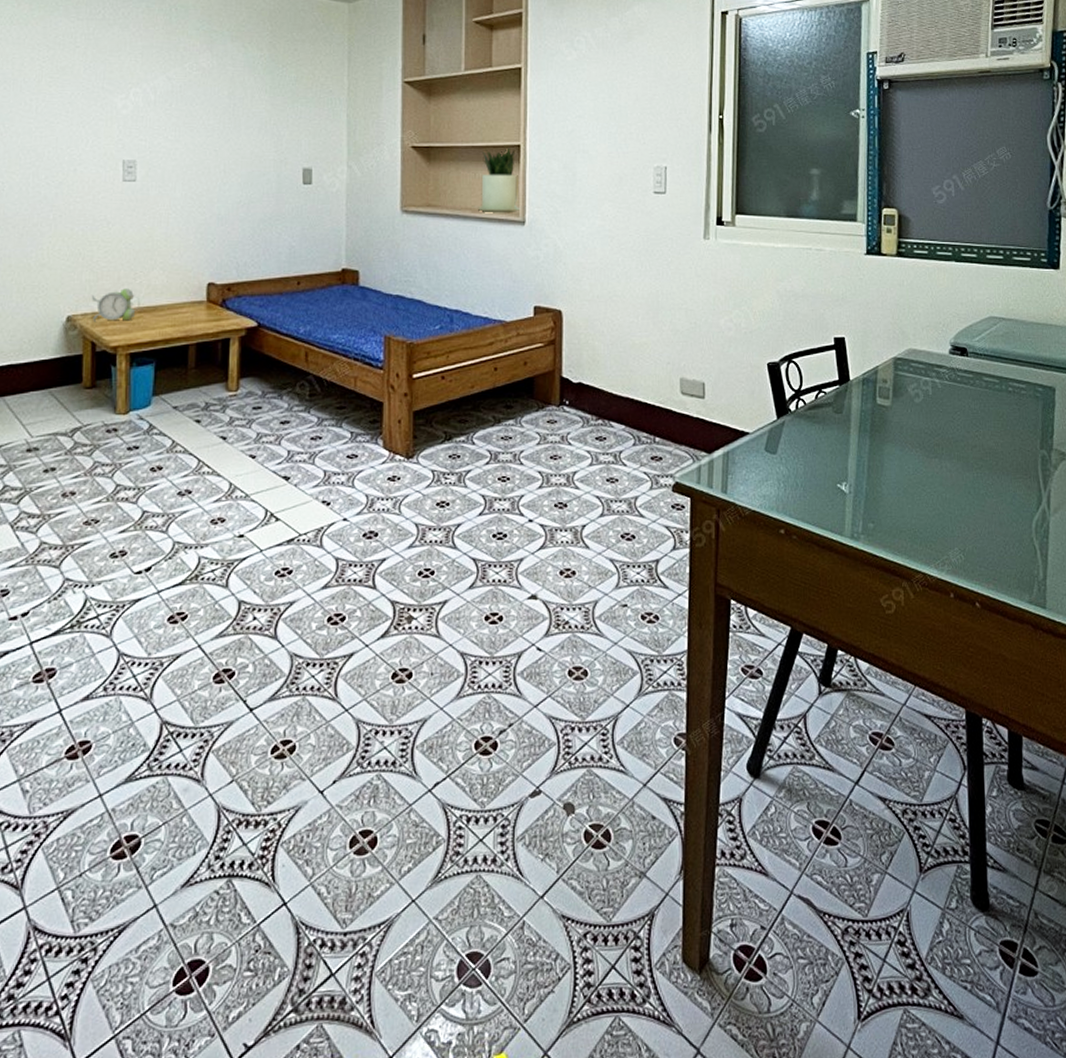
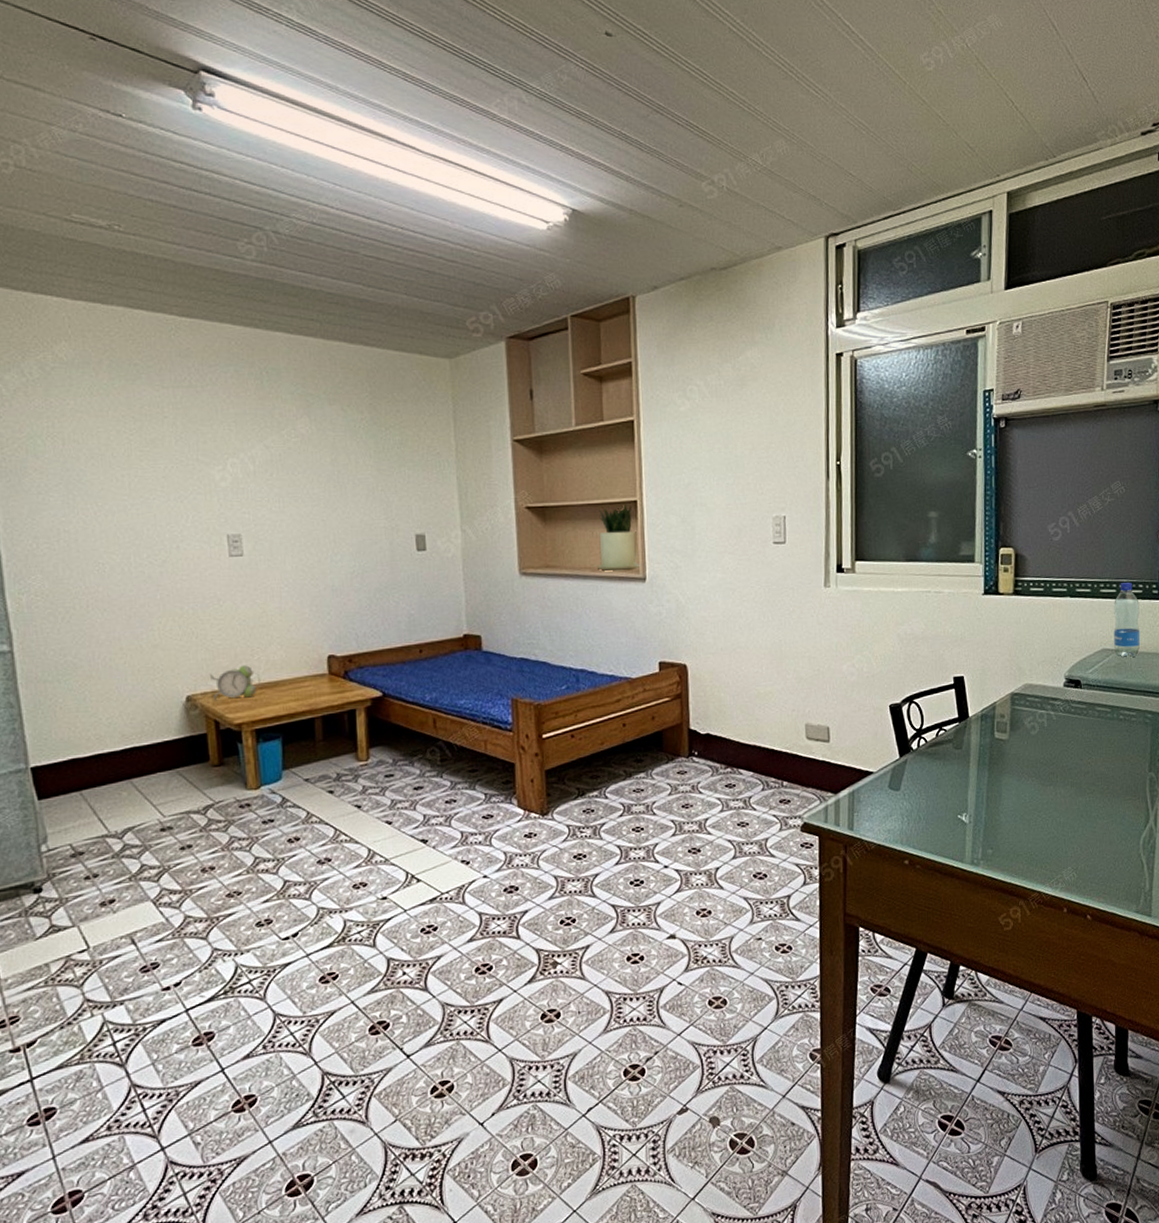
bottle: none [1000,250,1029,327] -> present [1113,582,1141,658]

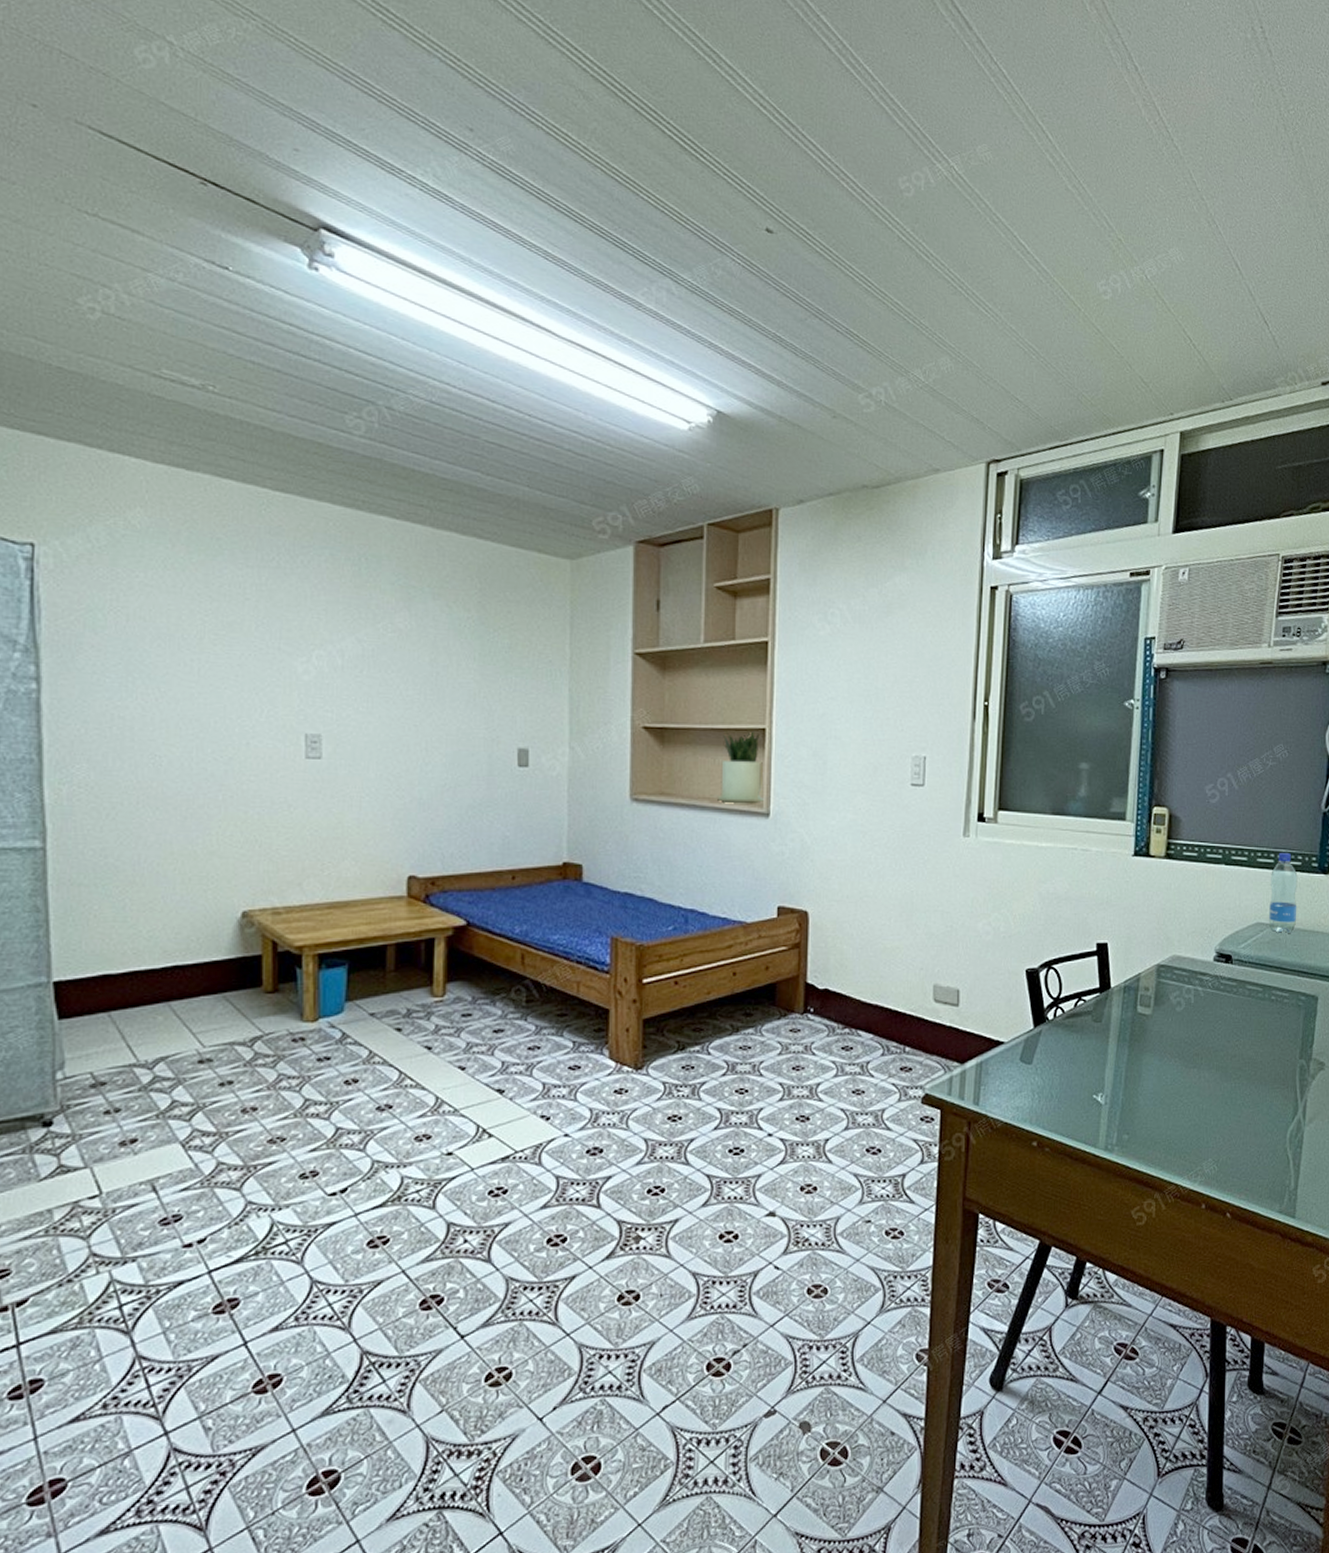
alarm clock: present [210,665,261,701] -> none [272,881,330,919]

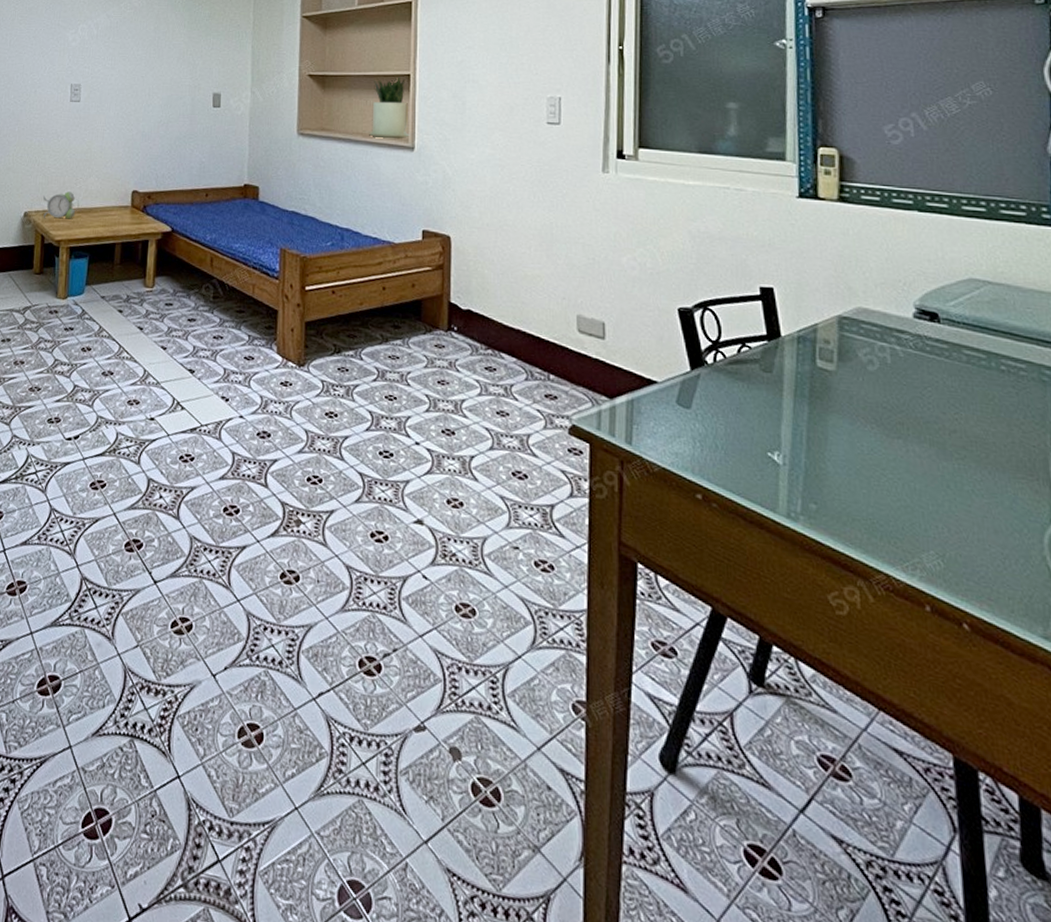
alarm clock: none [272,881,330,919] -> present [43,191,80,219]
bottle: present [1269,853,1298,934] -> none [982,201,1027,295]

